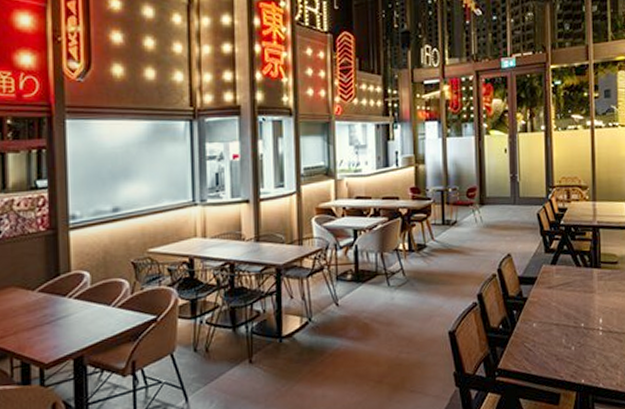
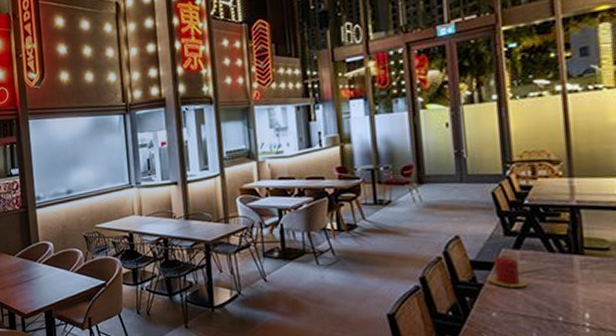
candle: none [531,272,560,300] -> present [488,257,528,288]

